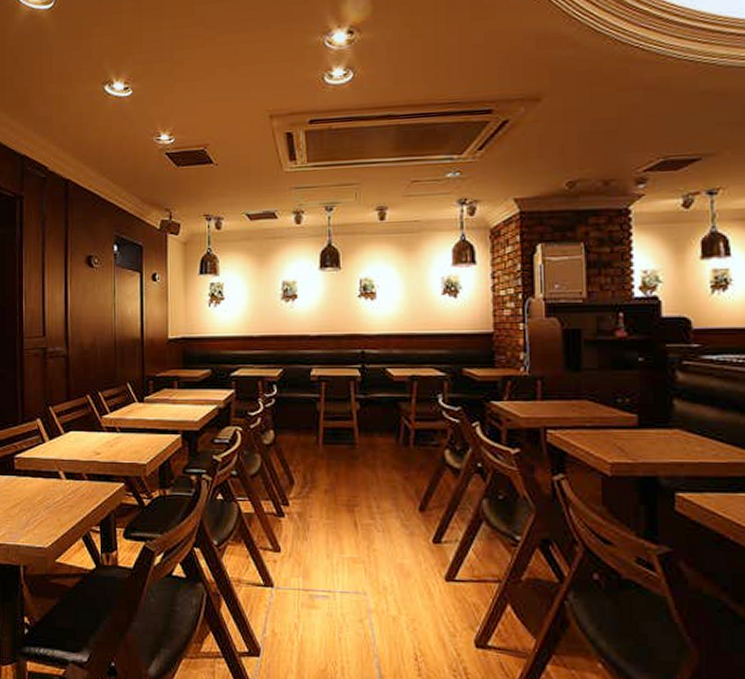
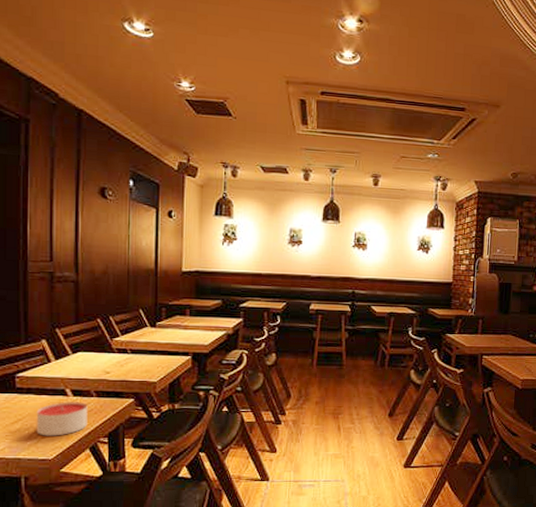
candle: none [33,485,80,523] -> present [36,402,88,436]

